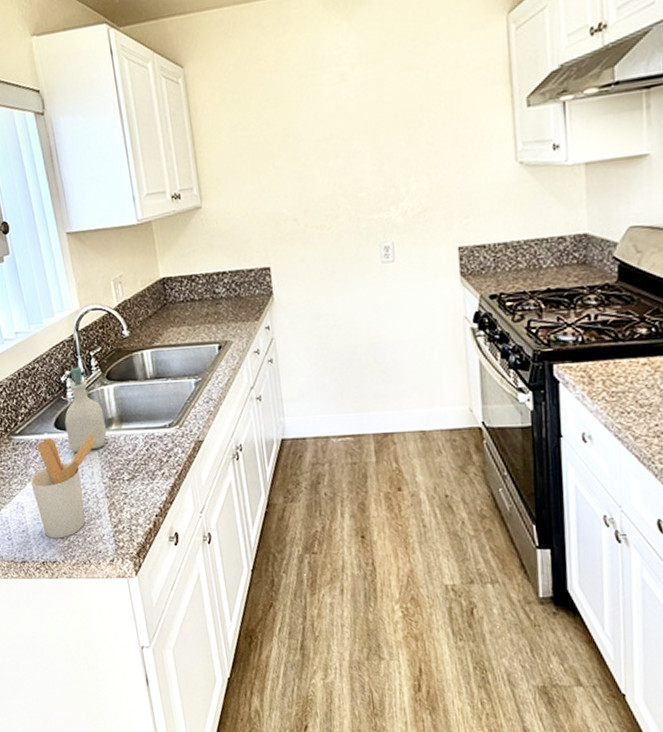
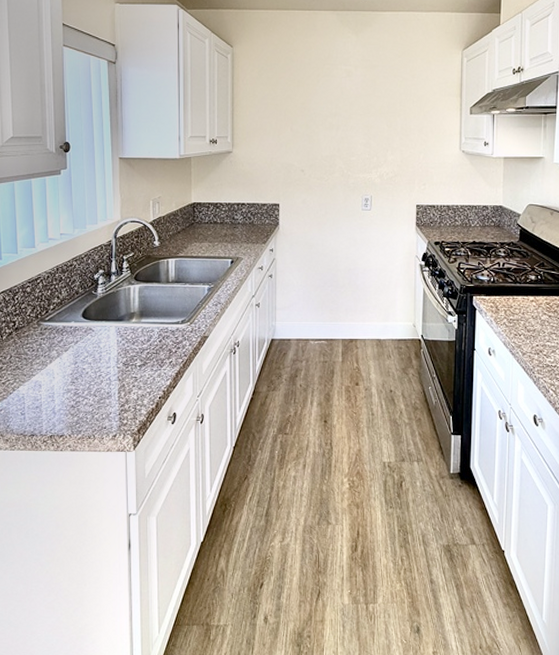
utensil holder: present [30,433,96,539] -> none [51,324,117,415]
soap bottle: present [64,367,107,452] -> none [91,267,127,340]

